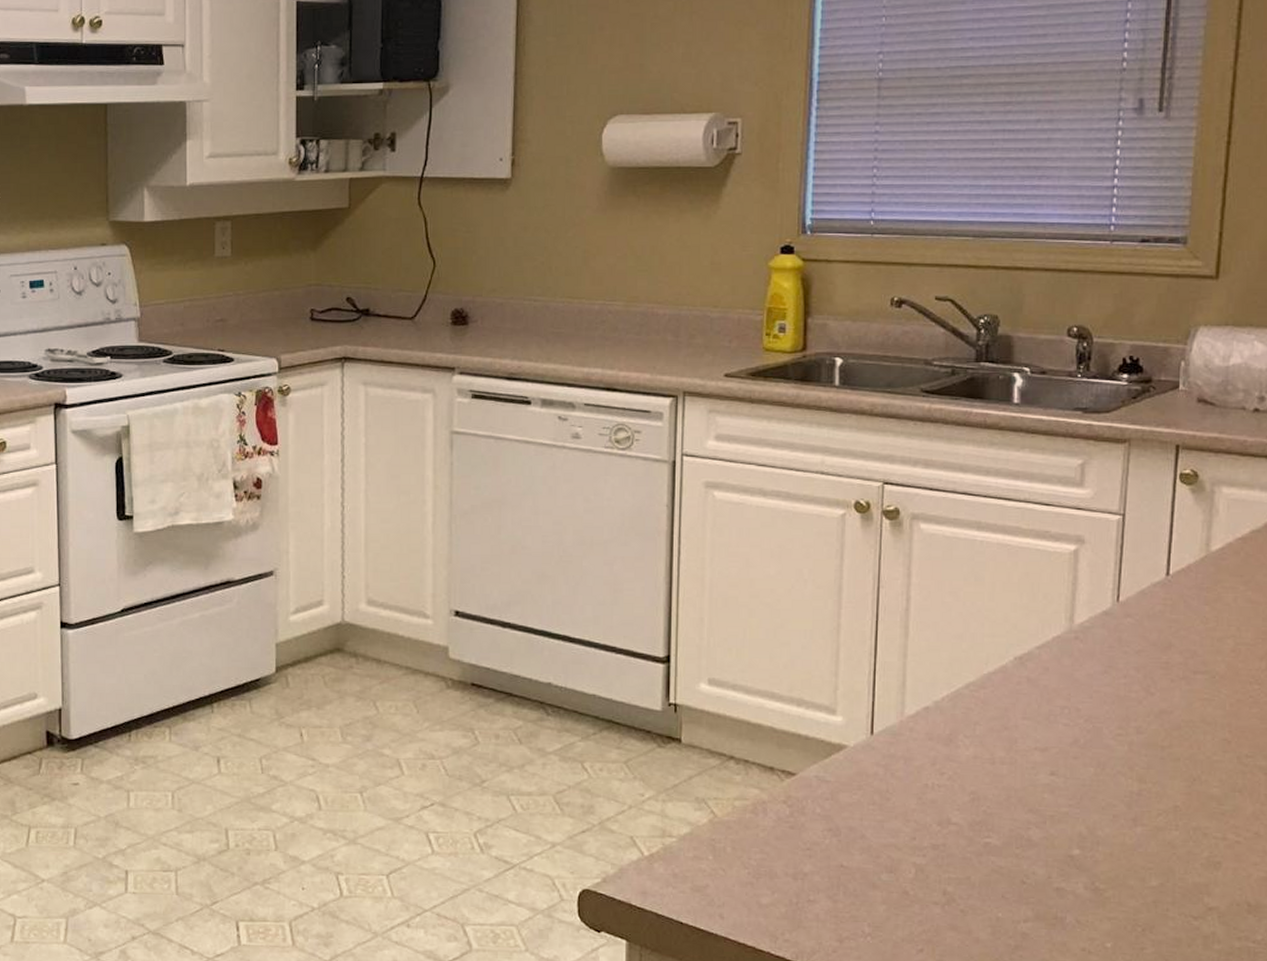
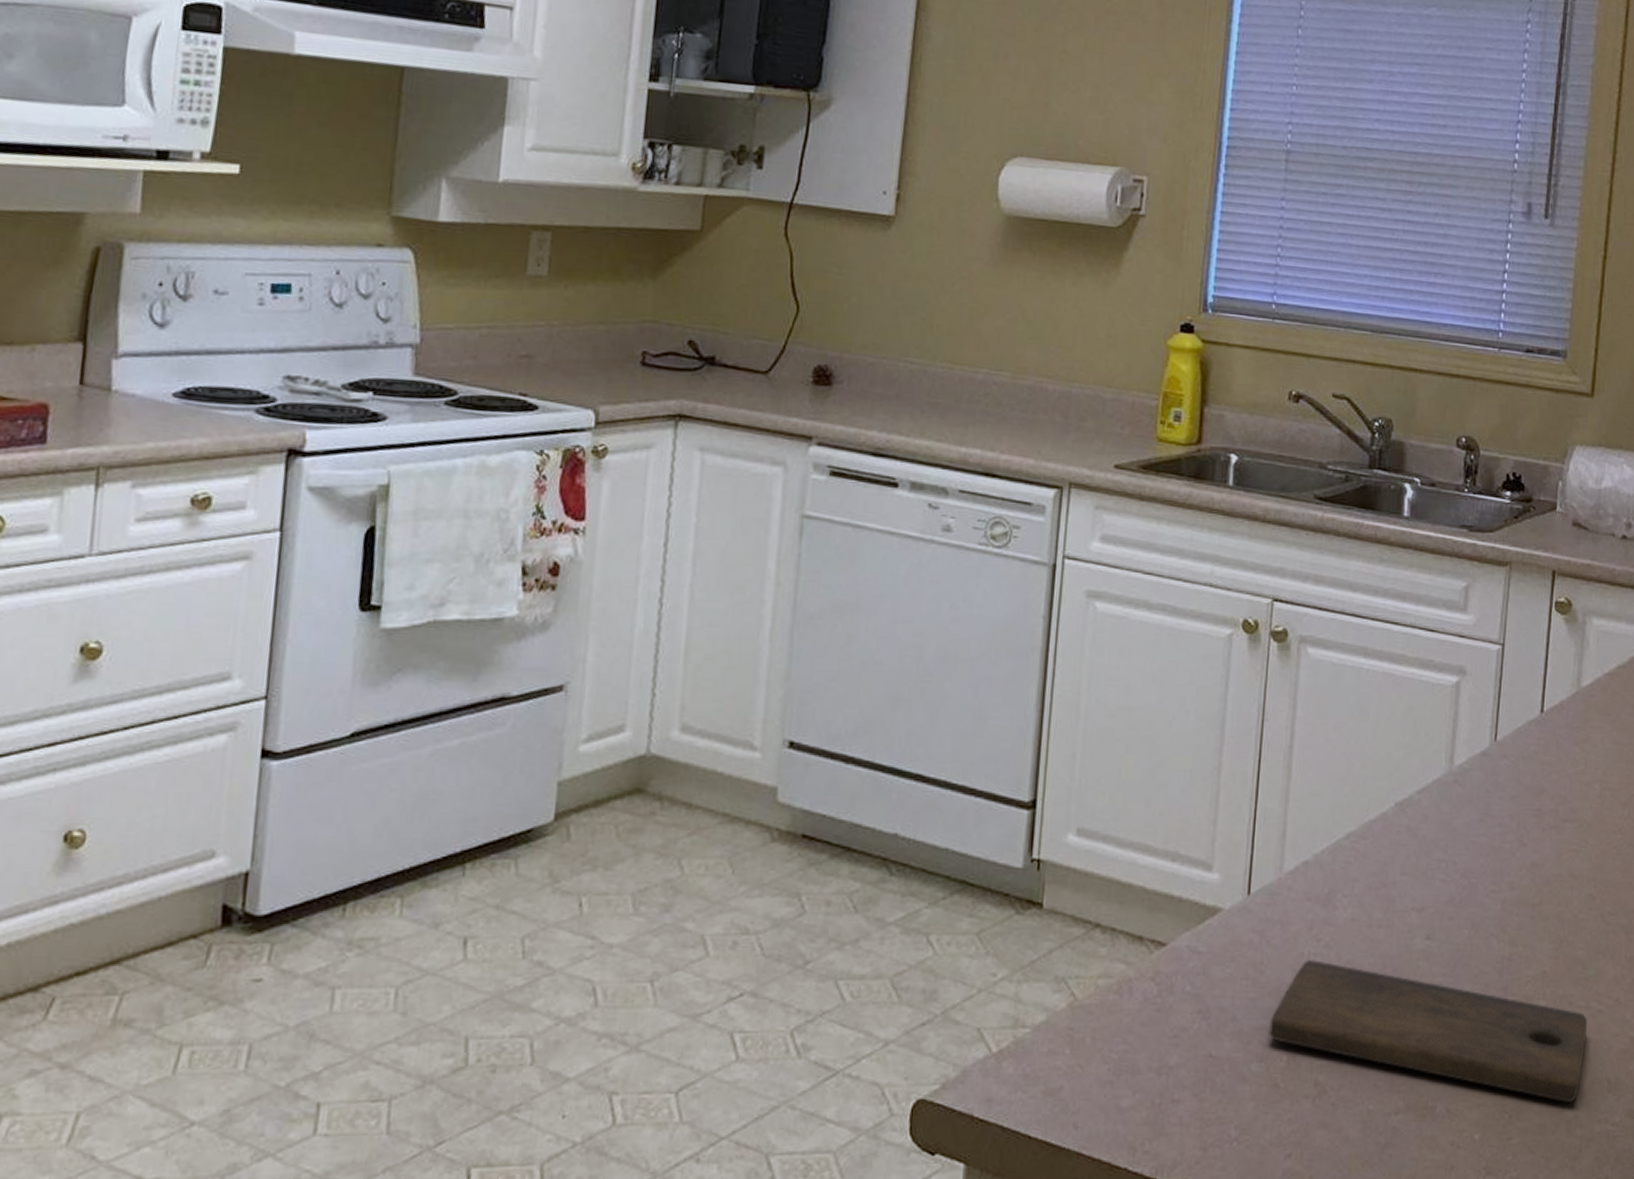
cutting board: none [897,790,1225,921] -> present [1269,960,1588,1102]

